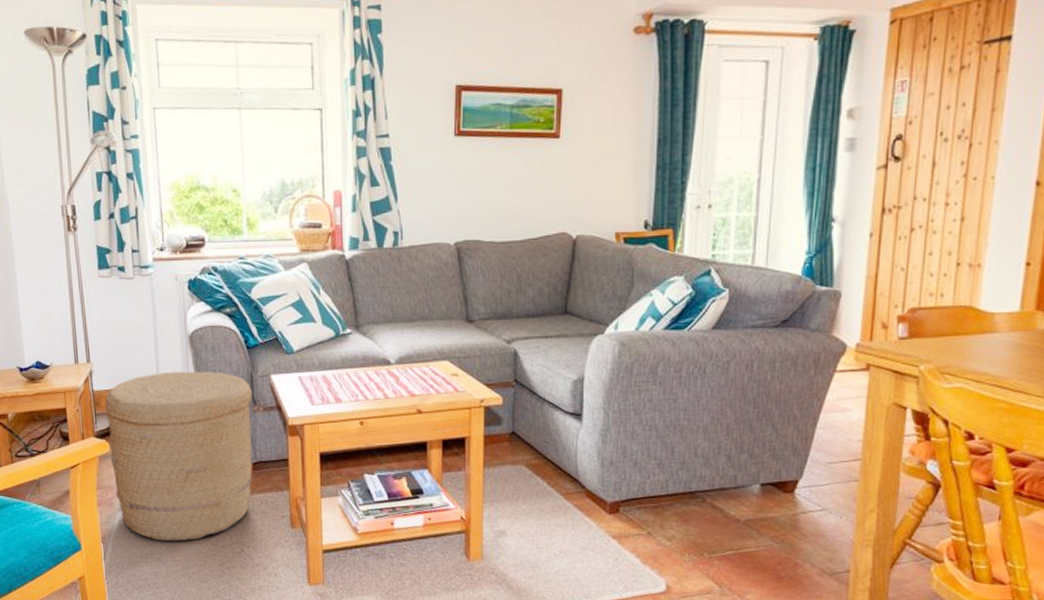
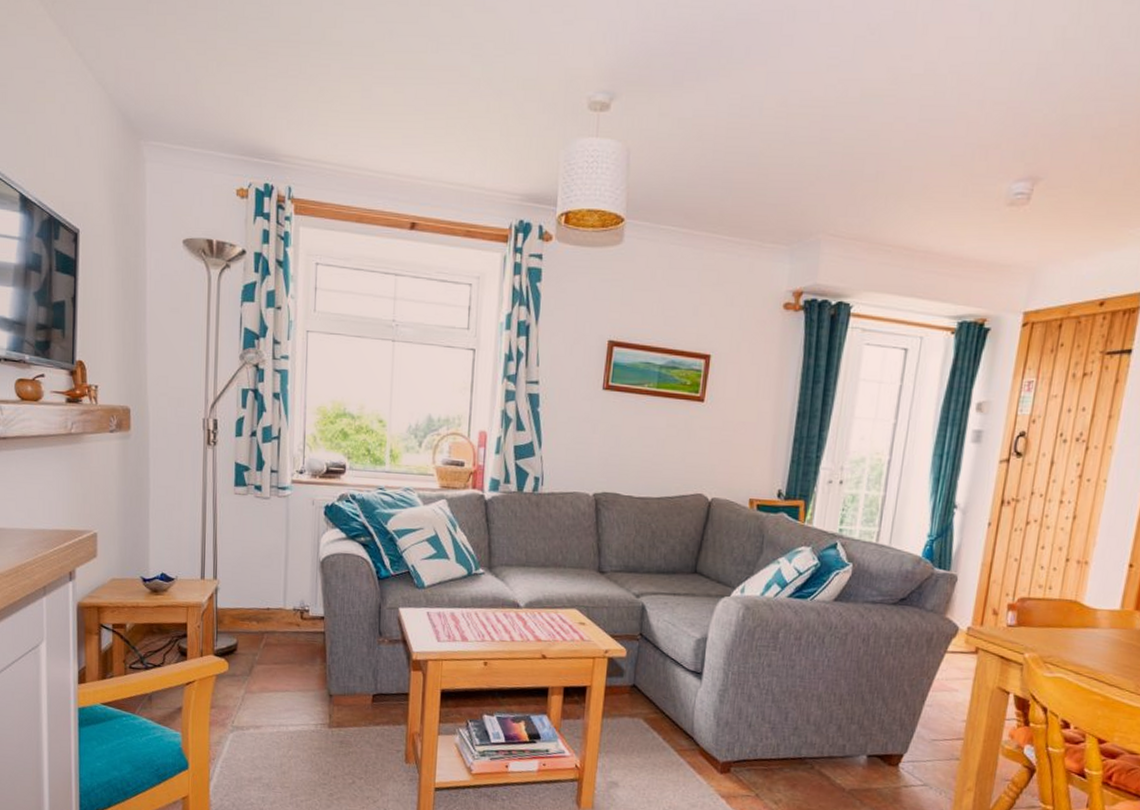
basket: present [104,371,252,541] -> none [227,595,379,768]

